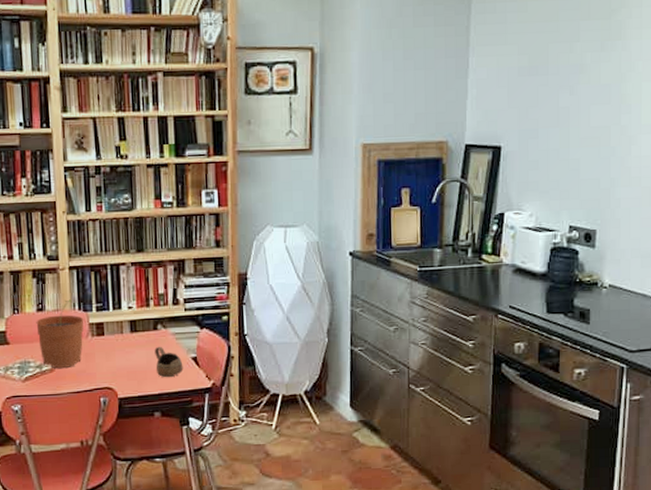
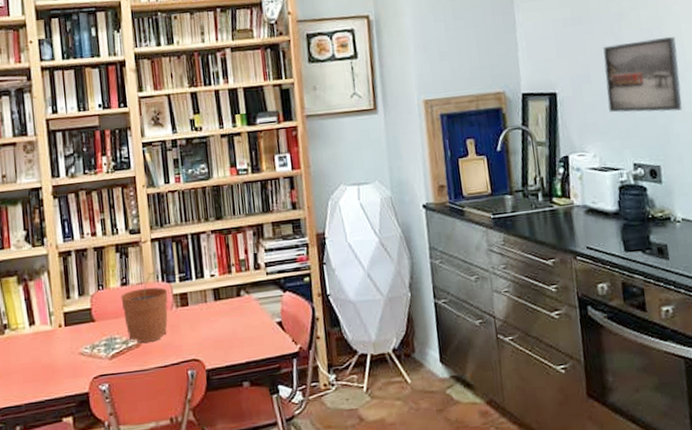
cup: present [155,346,183,378] -> none [239,312,269,345]
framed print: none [553,95,634,175] -> present [603,36,682,113]

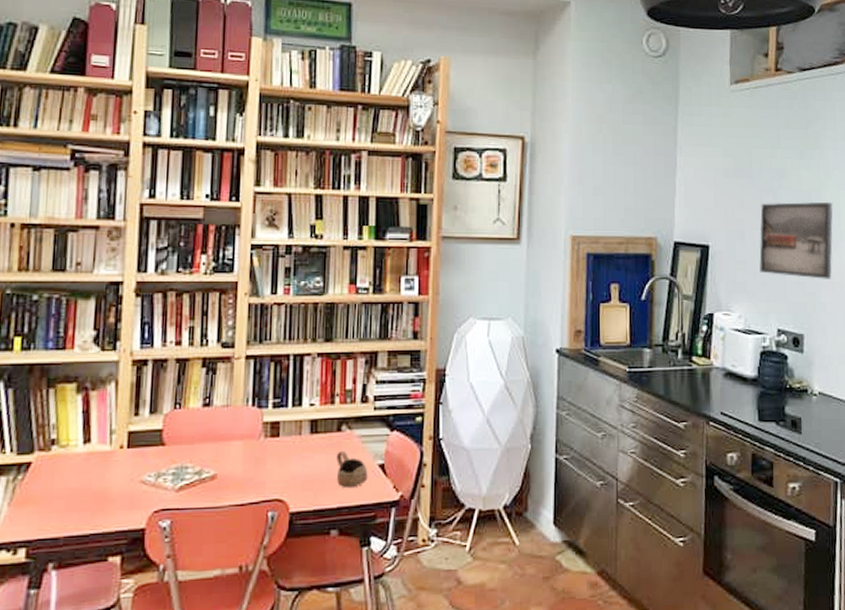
plant pot: present [120,271,168,343] -> none [200,393,258,475]
cup: none [239,312,269,345] -> present [336,450,368,489]

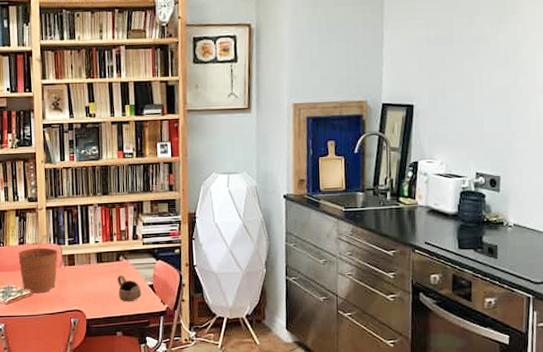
plant pot: none [200,393,258,475] -> present [18,234,58,293]
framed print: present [759,201,833,279] -> none [459,60,530,129]

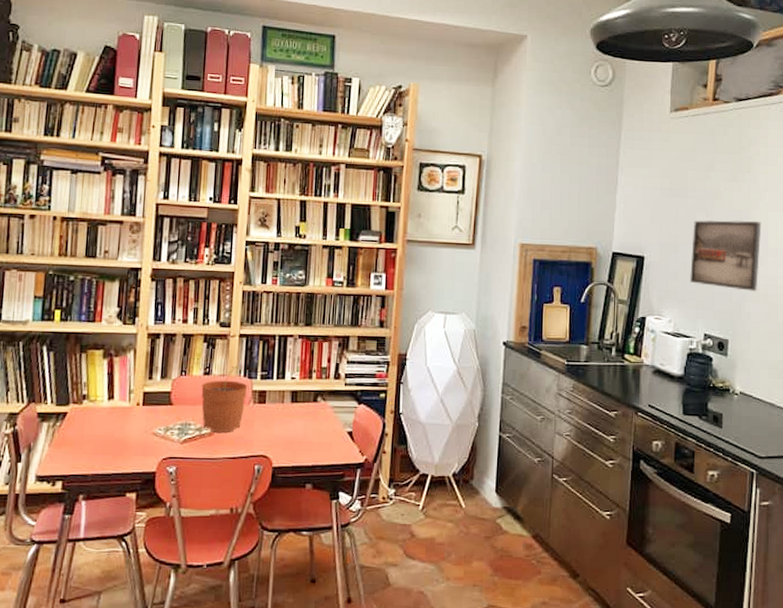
cup: present [117,275,142,302] -> none [312,418,339,450]
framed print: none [459,60,530,129] -> present [690,220,762,291]

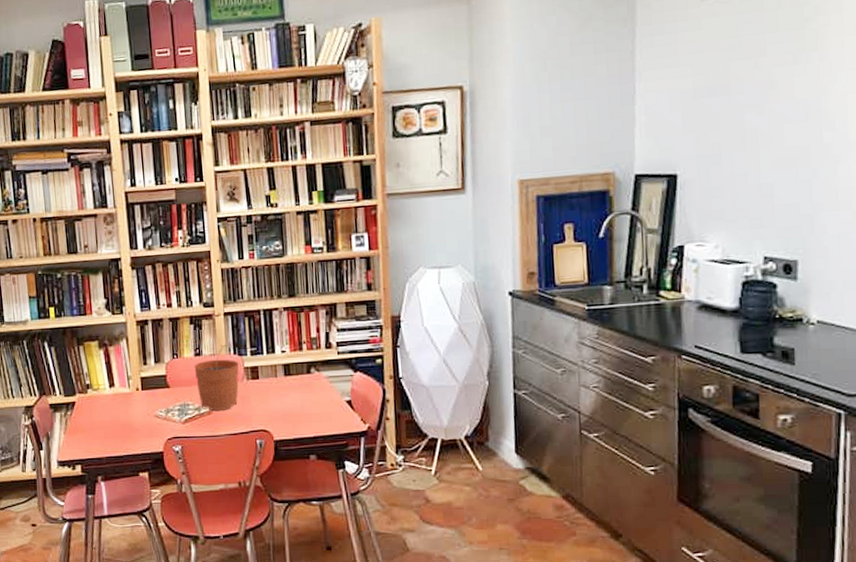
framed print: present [690,220,762,291] -> none [740,109,838,199]

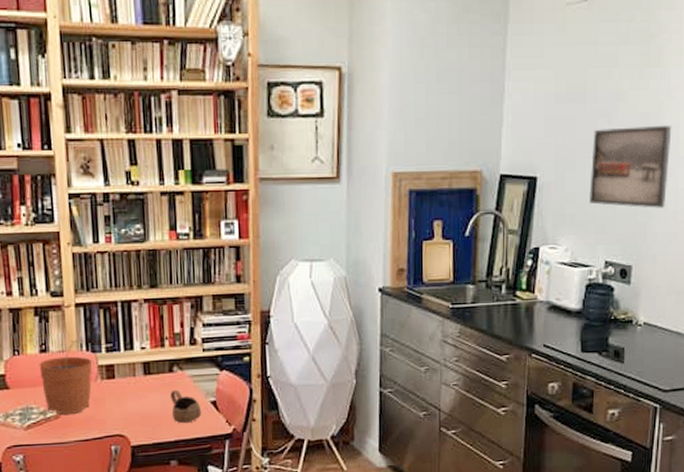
cup: none [309,389,338,421] -> present [170,389,202,424]
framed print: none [740,109,838,199] -> present [589,124,672,208]

